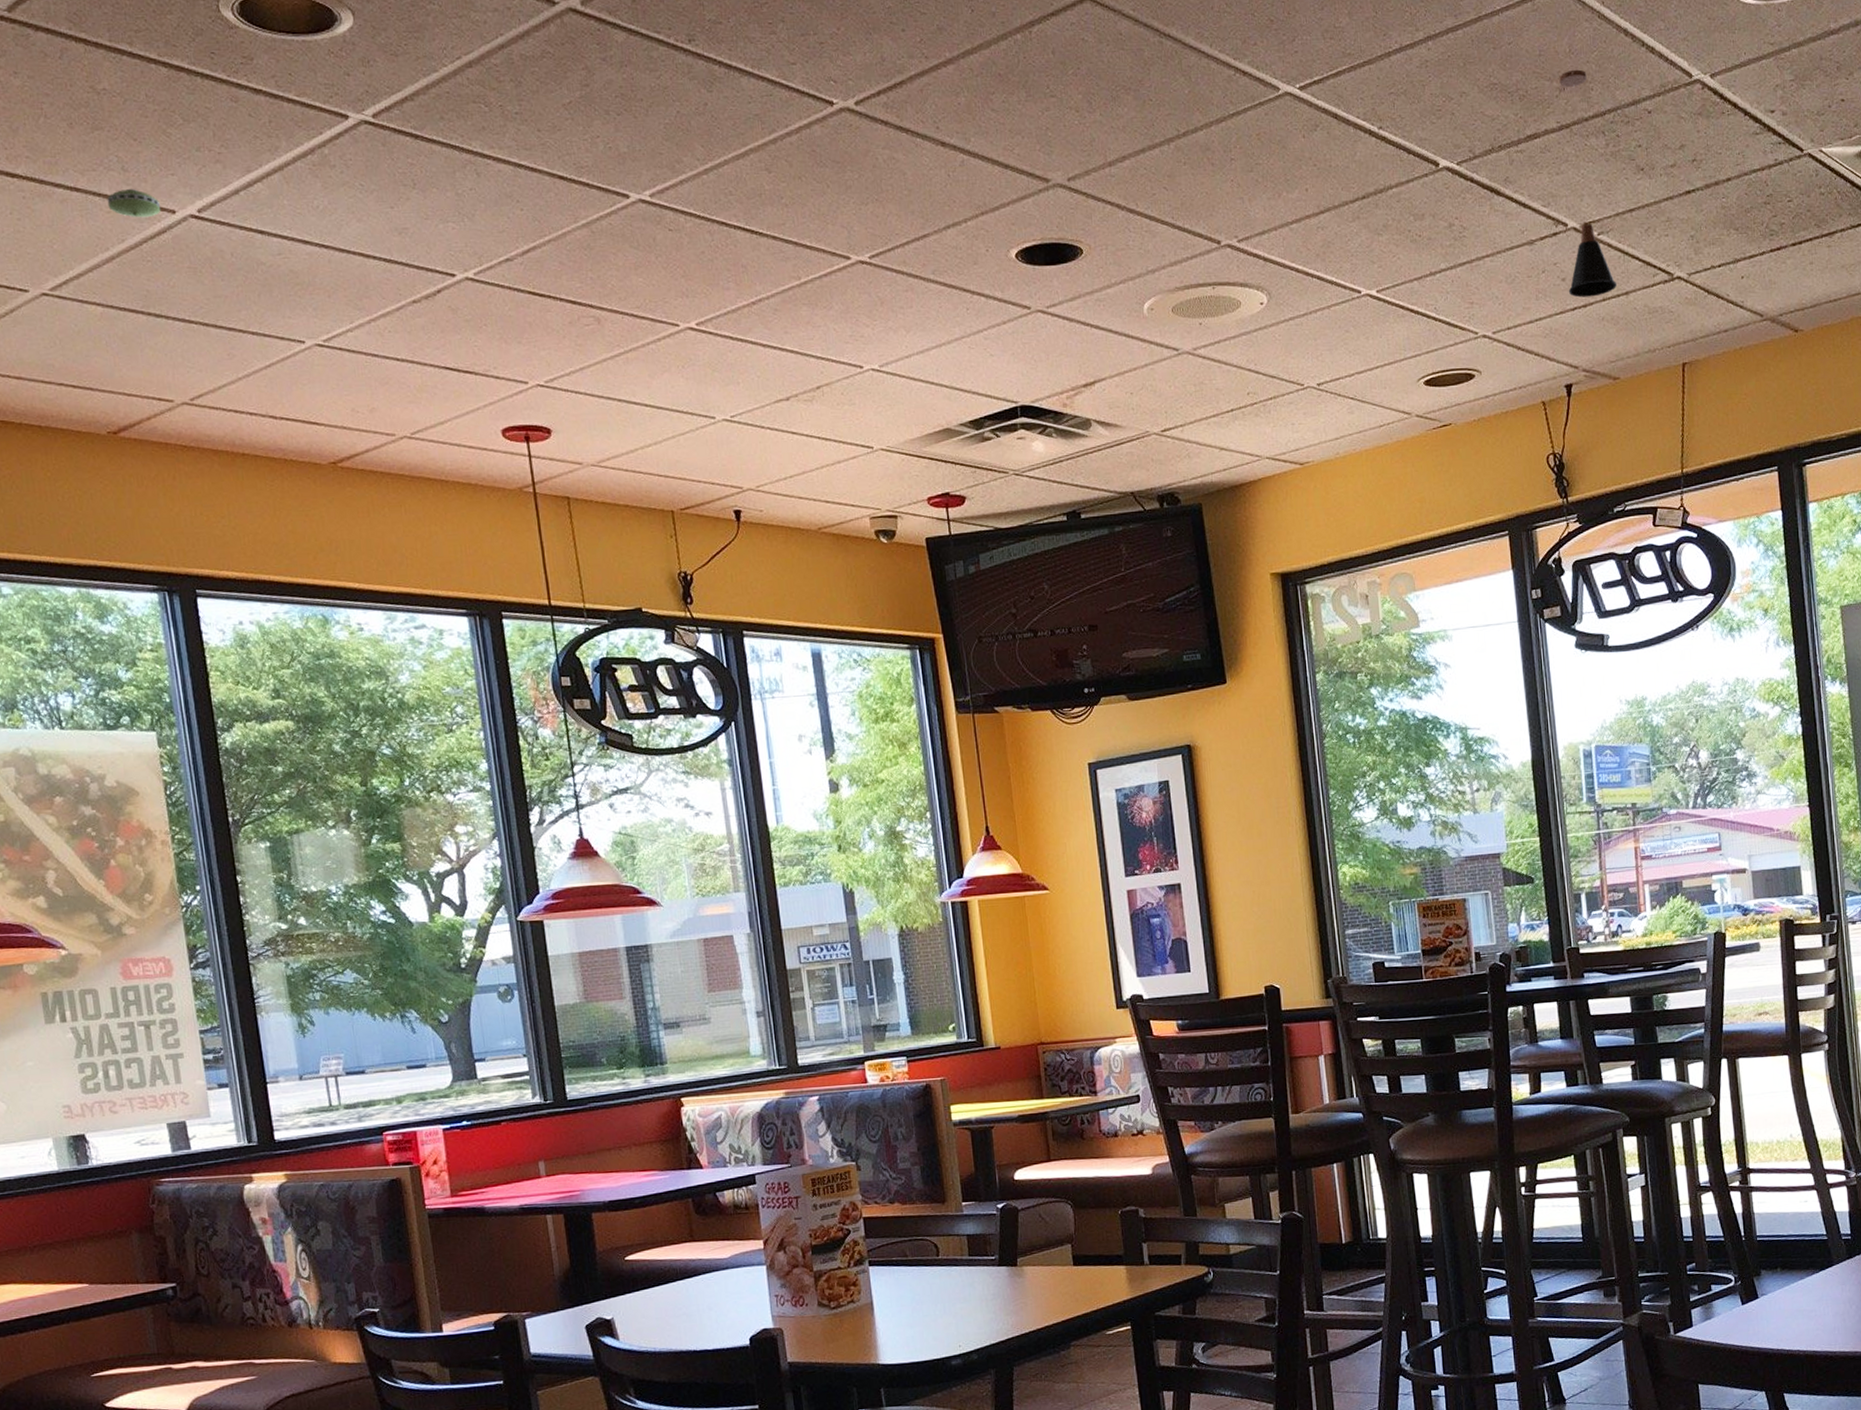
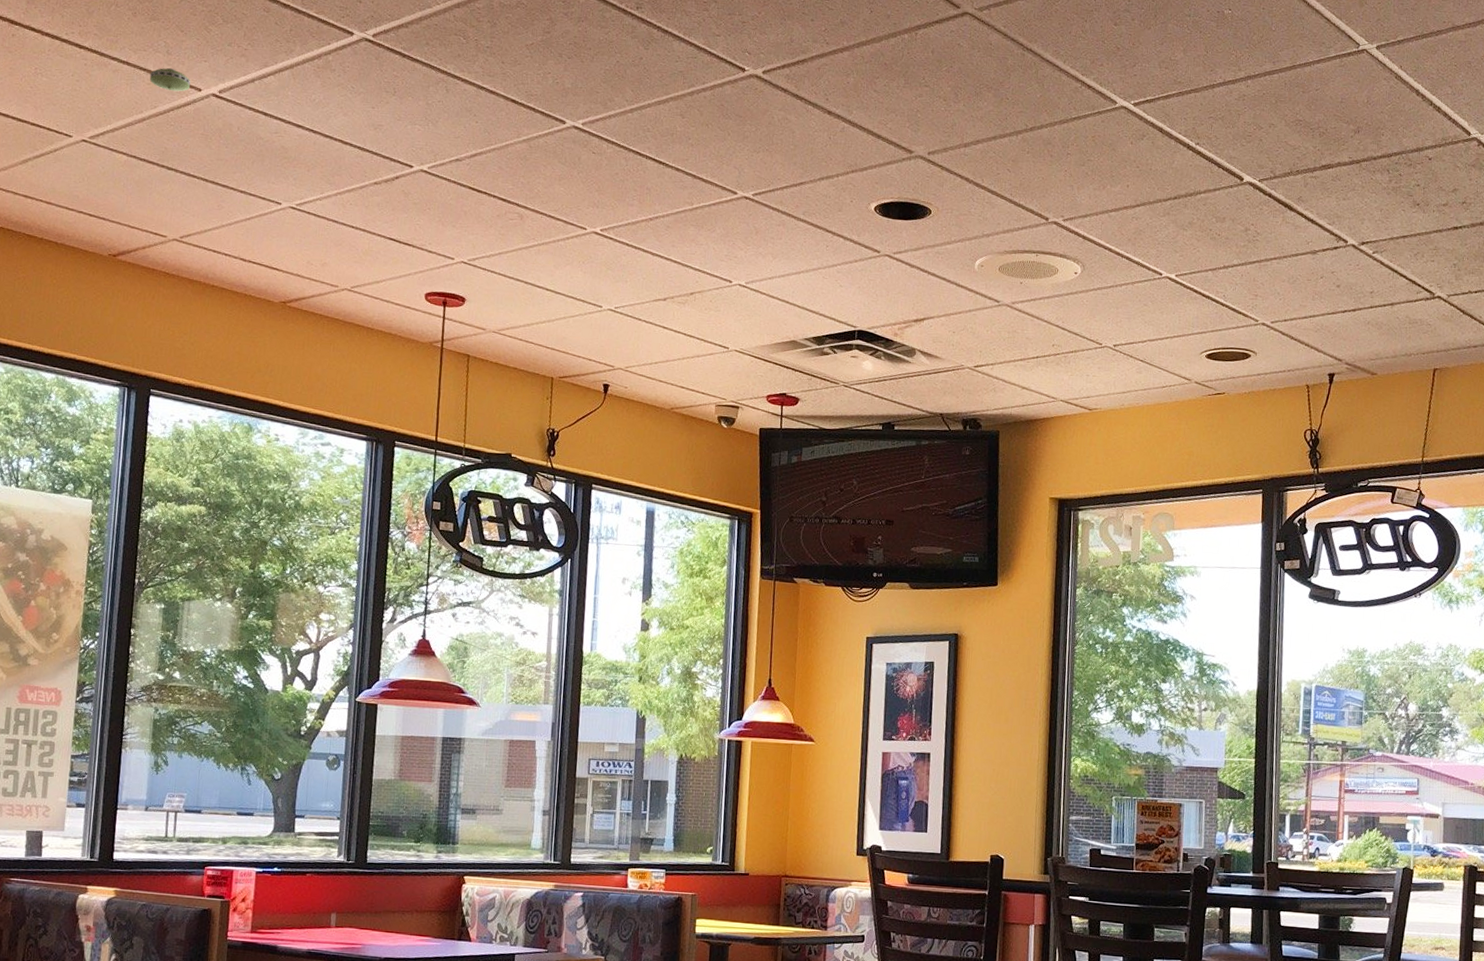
pendant lamp: present [1559,69,1618,298] -> none [1341,117,1385,304]

